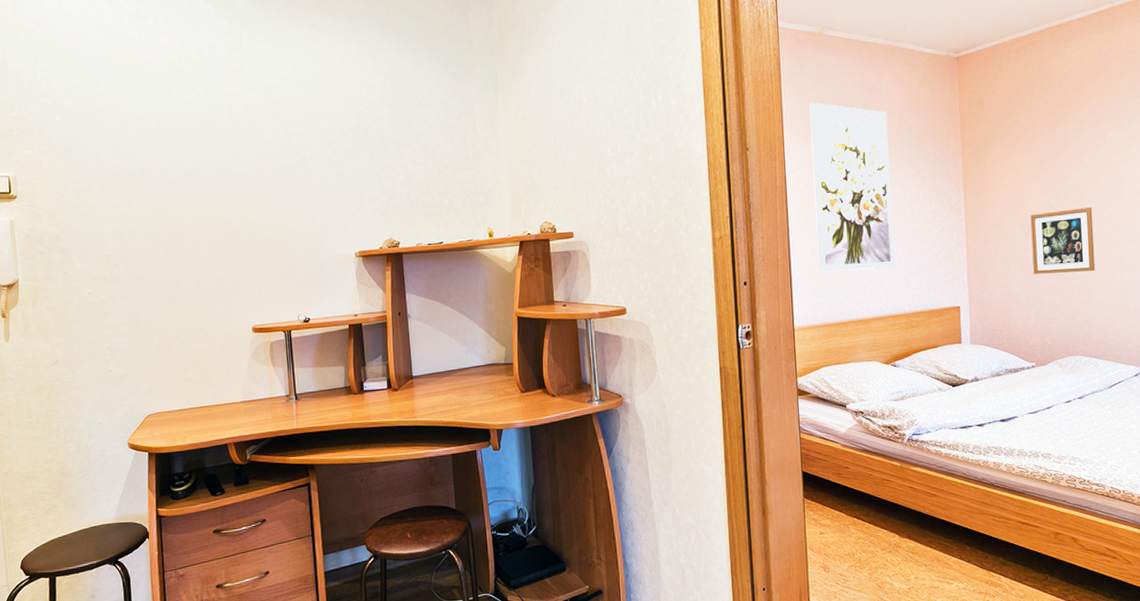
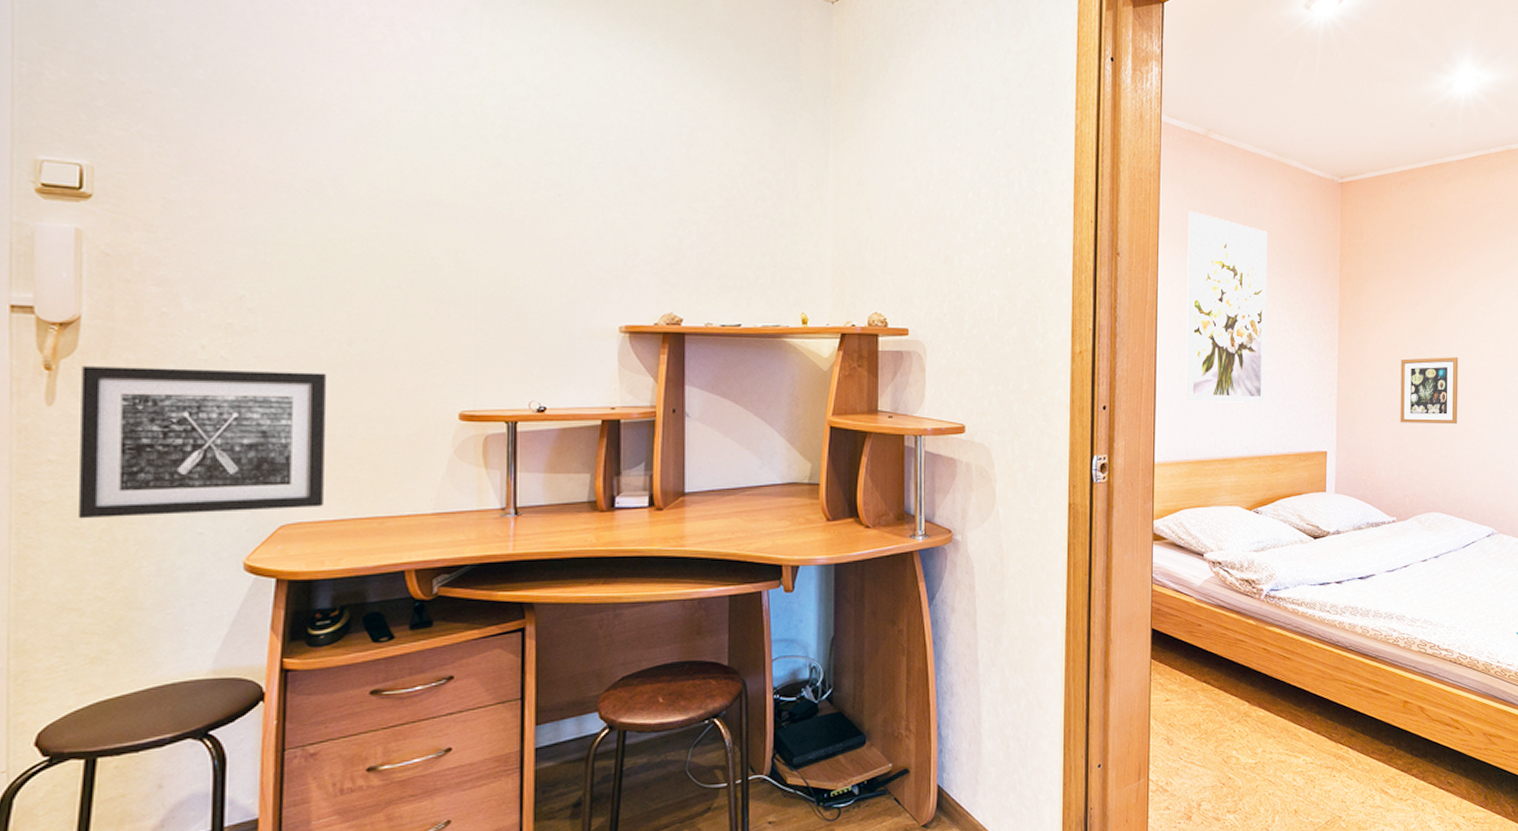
wall art: none [22,305,172,417] -> present [77,366,327,519]

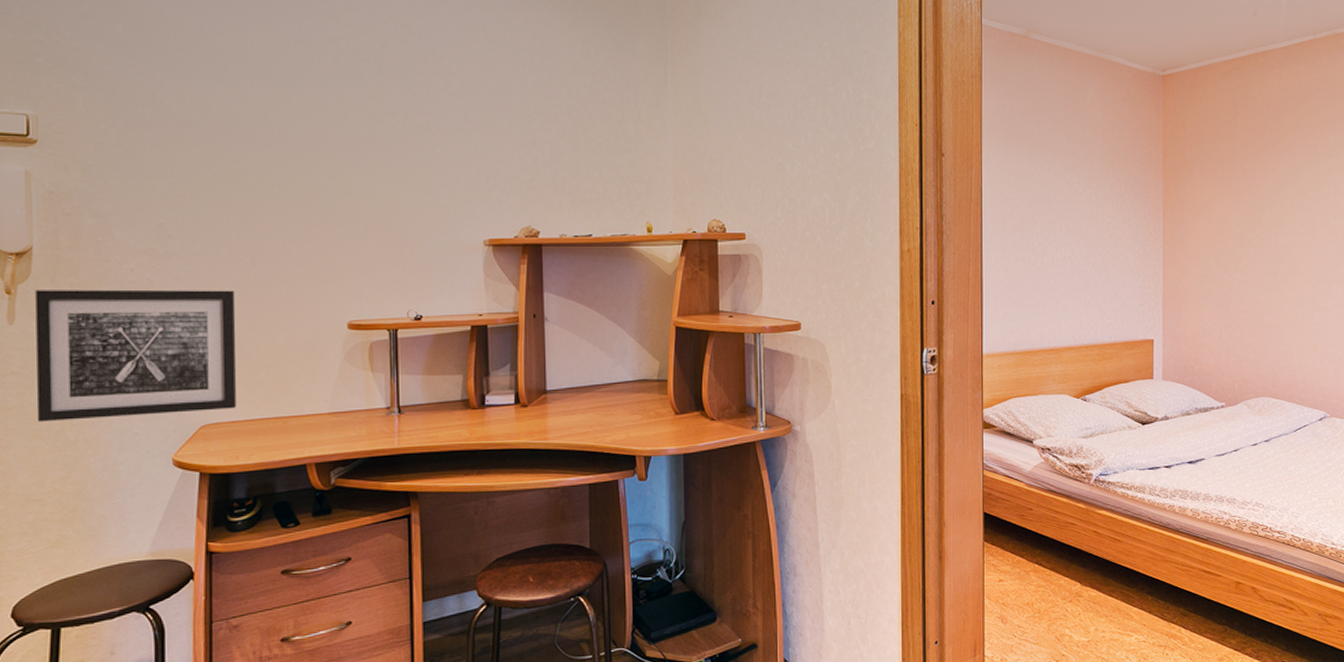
wall art: present [1186,210,1267,403] -> none [1010,109,1091,294]
picture frame: present [1400,356,1459,424] -> none [1227,242,1287,310]

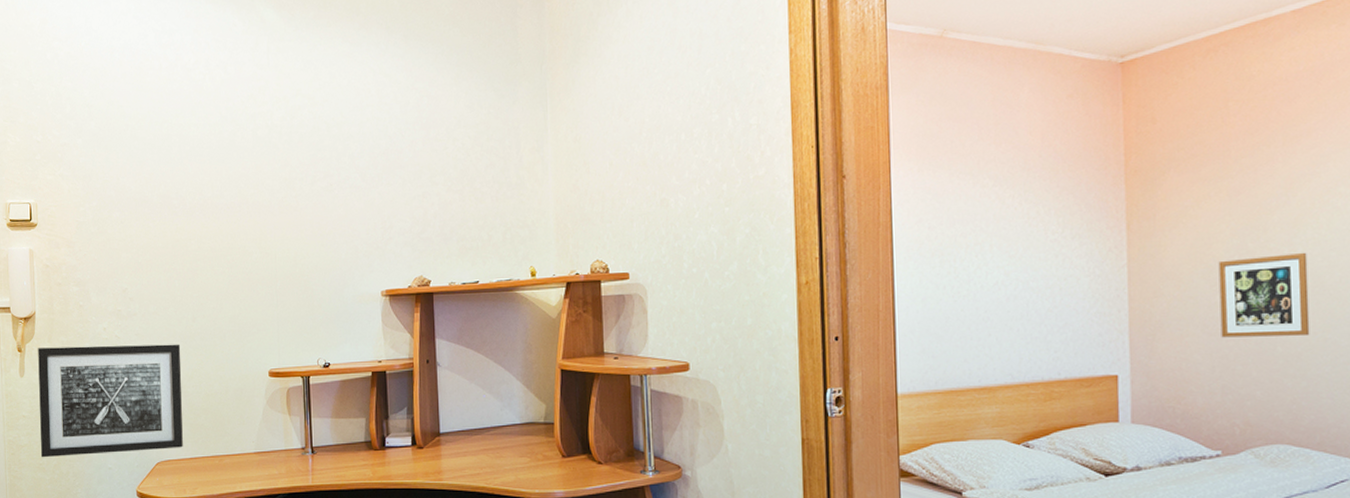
picture frame: none [1227,242,1287,310] -> present [1218,252,1310,338]

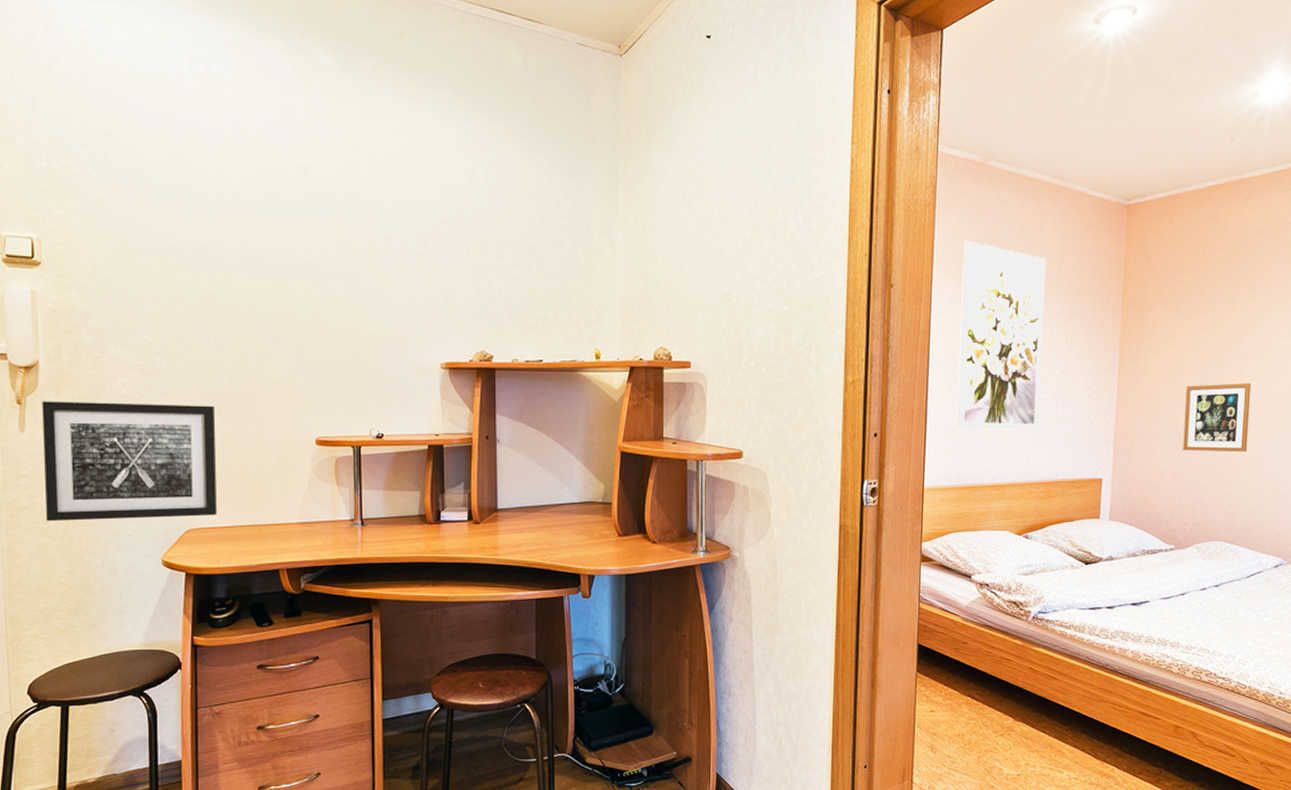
wall art: none [924,120,1032,327] -> present [957,240,1046,430]

